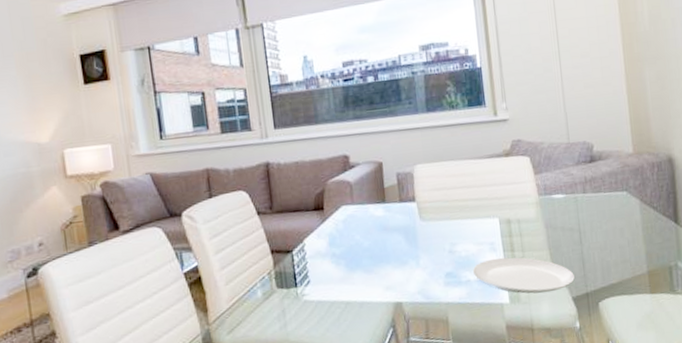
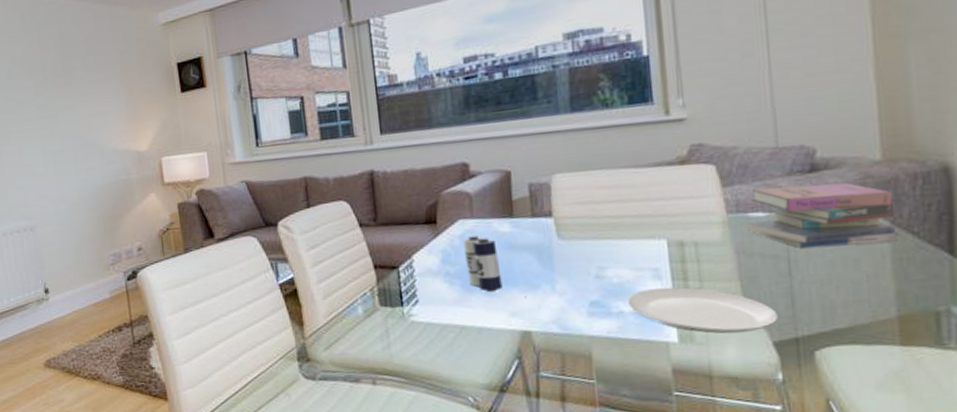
candle: none [345,220,398,274] -> present [462,236,527,299]
books: none [552,170,645,222] -> present [747,183,897,248]

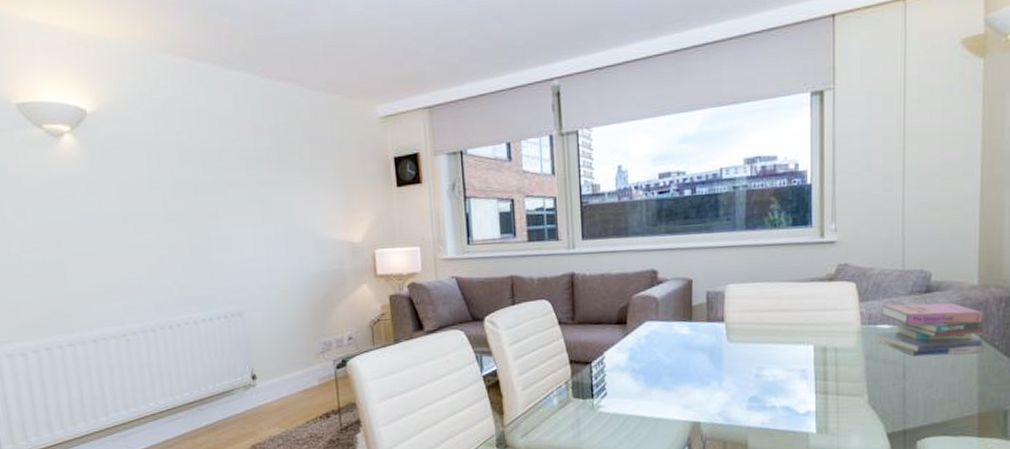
candle: present [462,236,527,299] -> none [648,336,698,394]
plate: present [628,287,778,334] -> none [780,386,892,427]

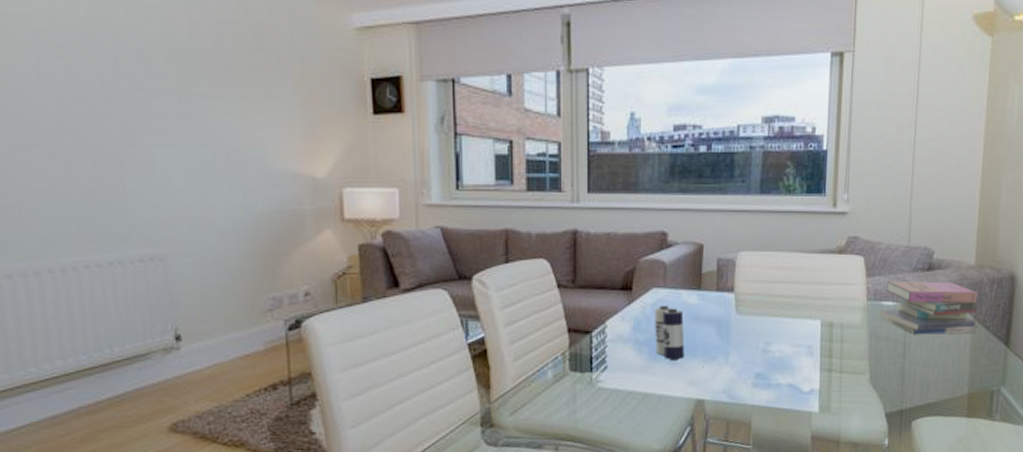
candle: none [648,336,698,394] -> present [654,305,704,369]

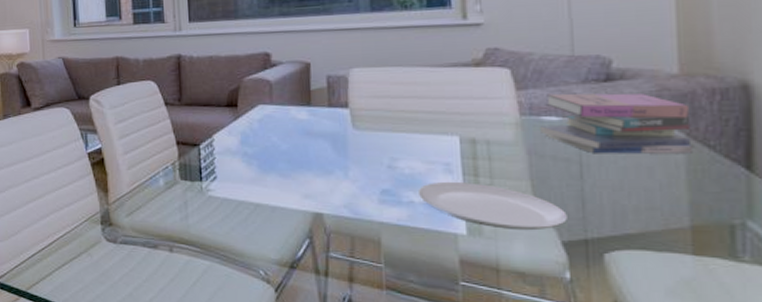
candle: present [654,305,704,369] -> none [261,121,320,183]
plate: none [785,363,891,406] -> present [419,181,567,231]

